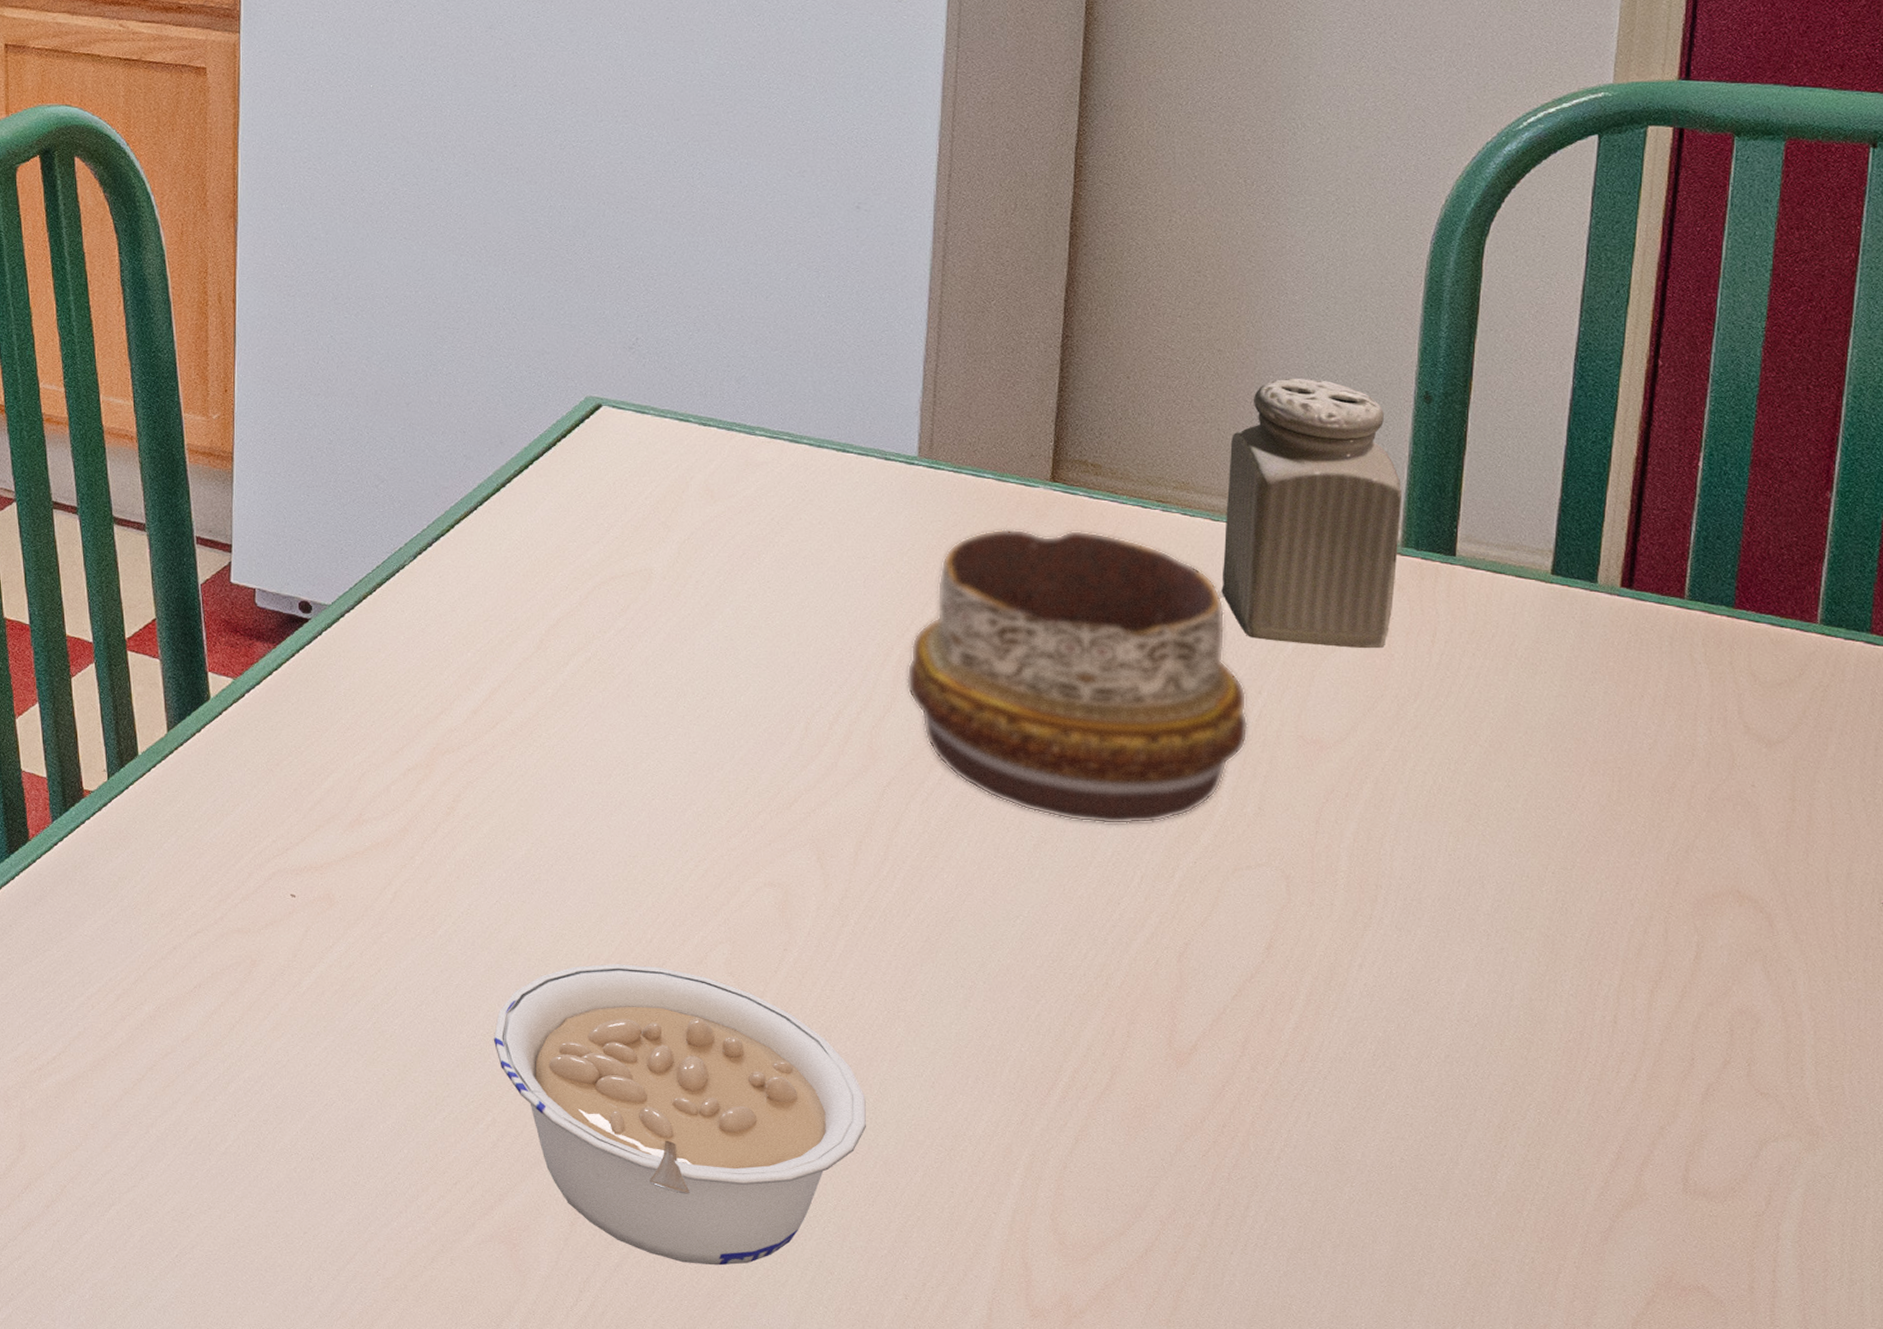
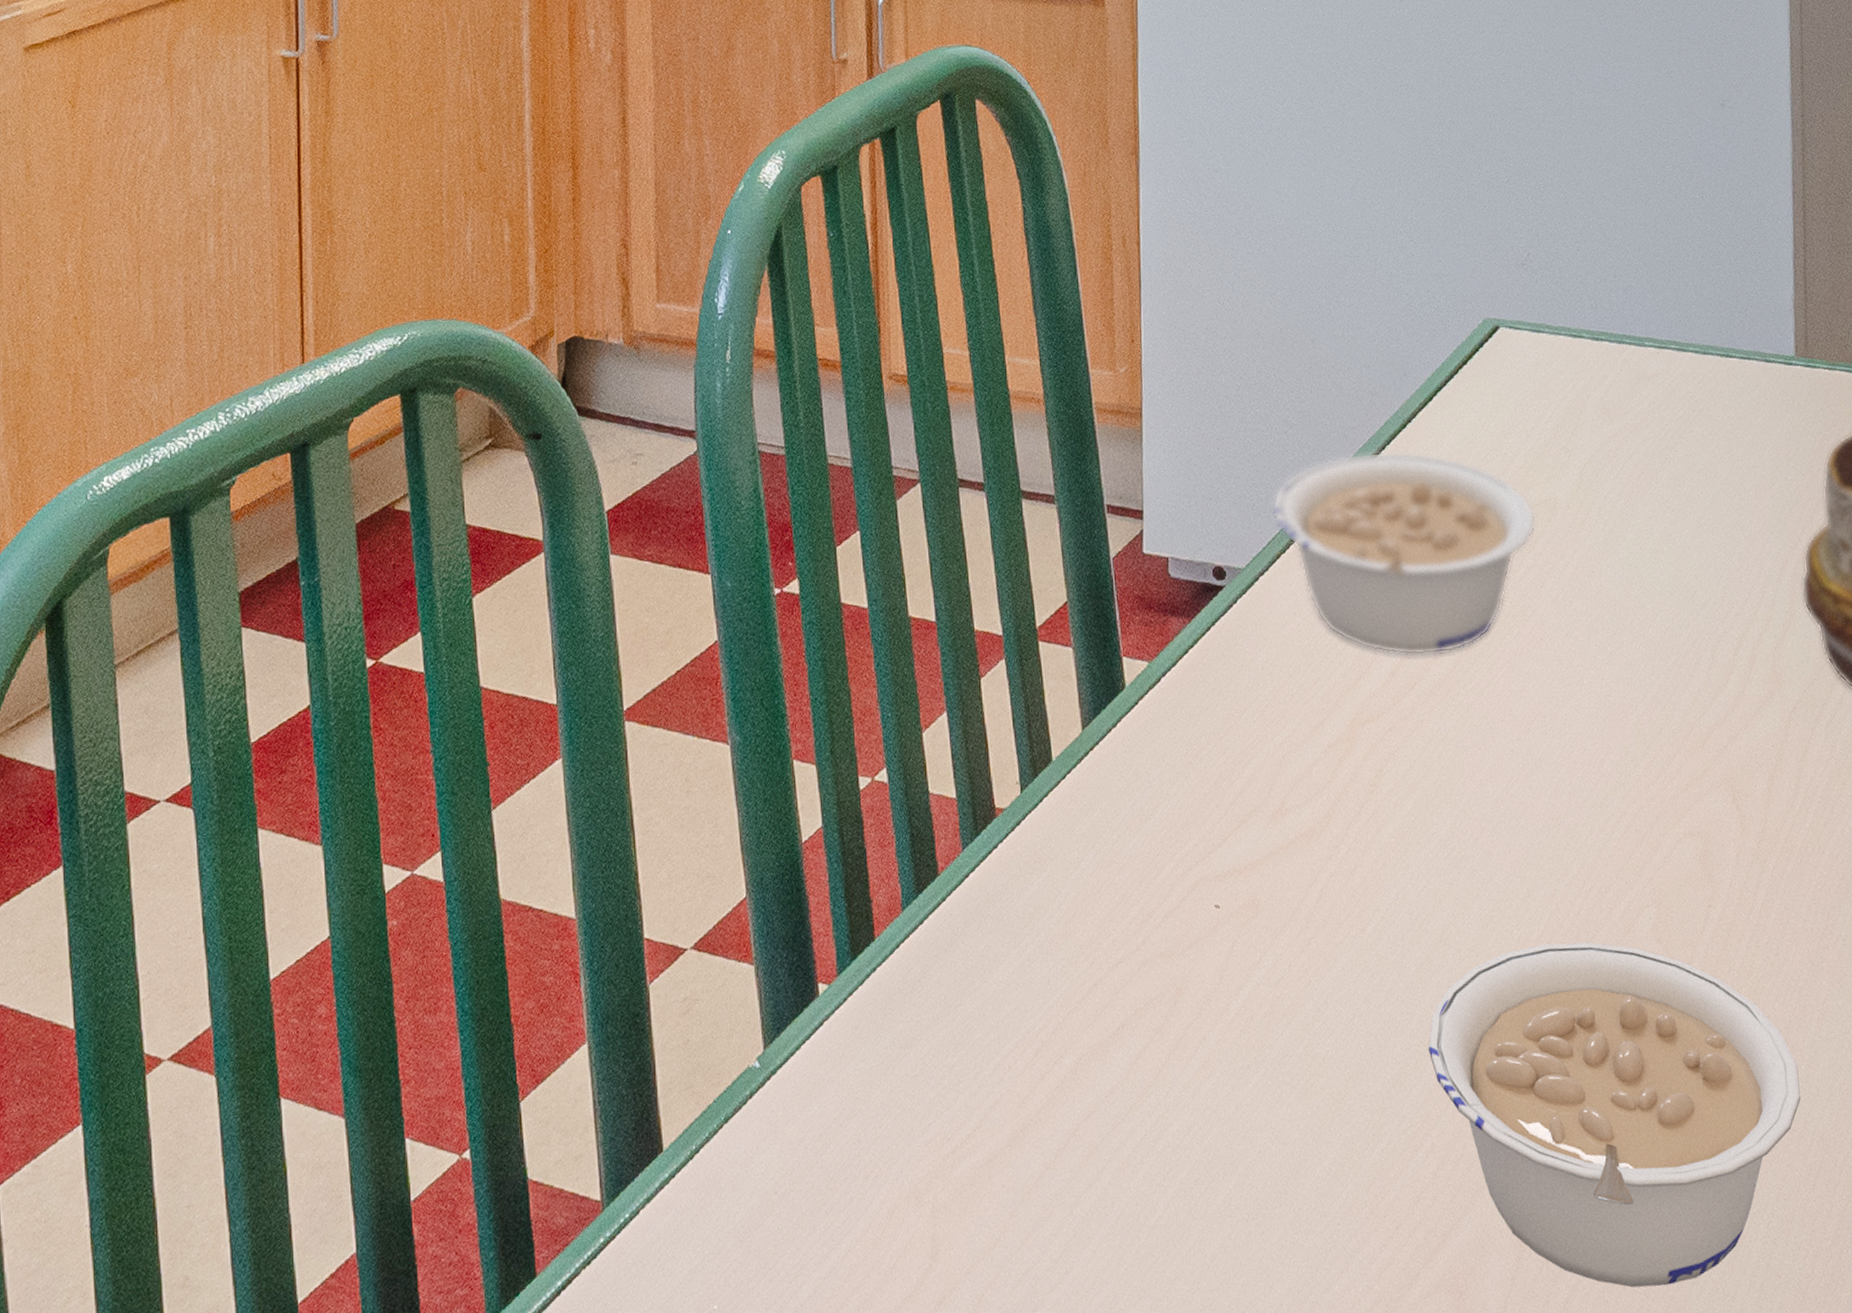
legume: none [359,511,629,699] -> present [1271,451,1536,656]

